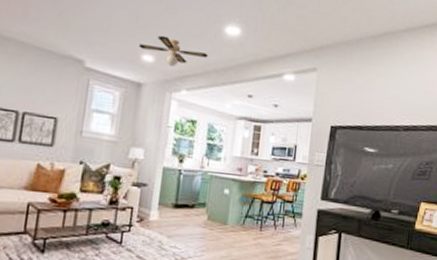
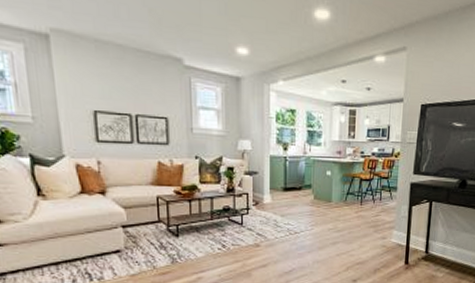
ceiling fan: present [138,35,208,67] -> none [231,25,300,57]

